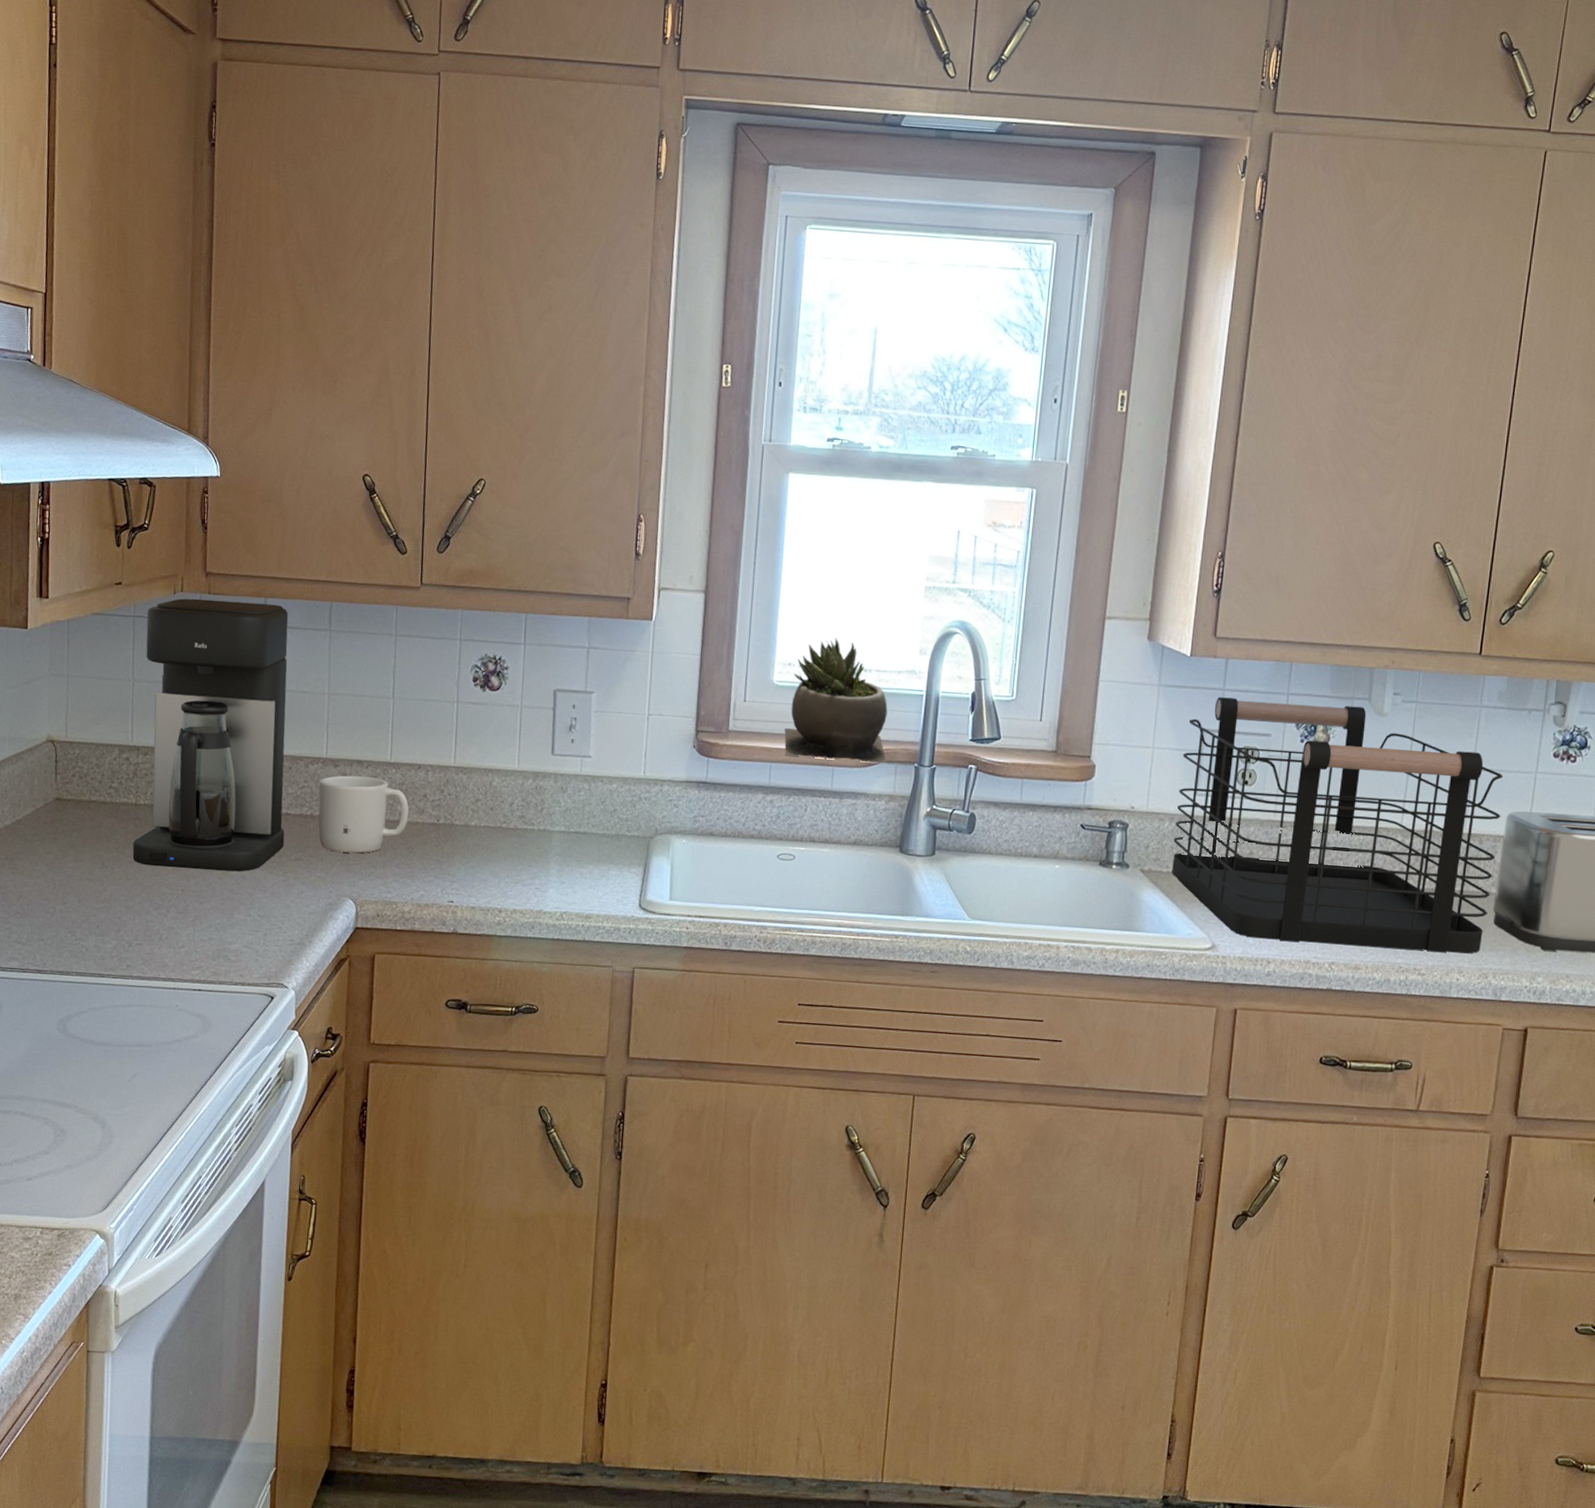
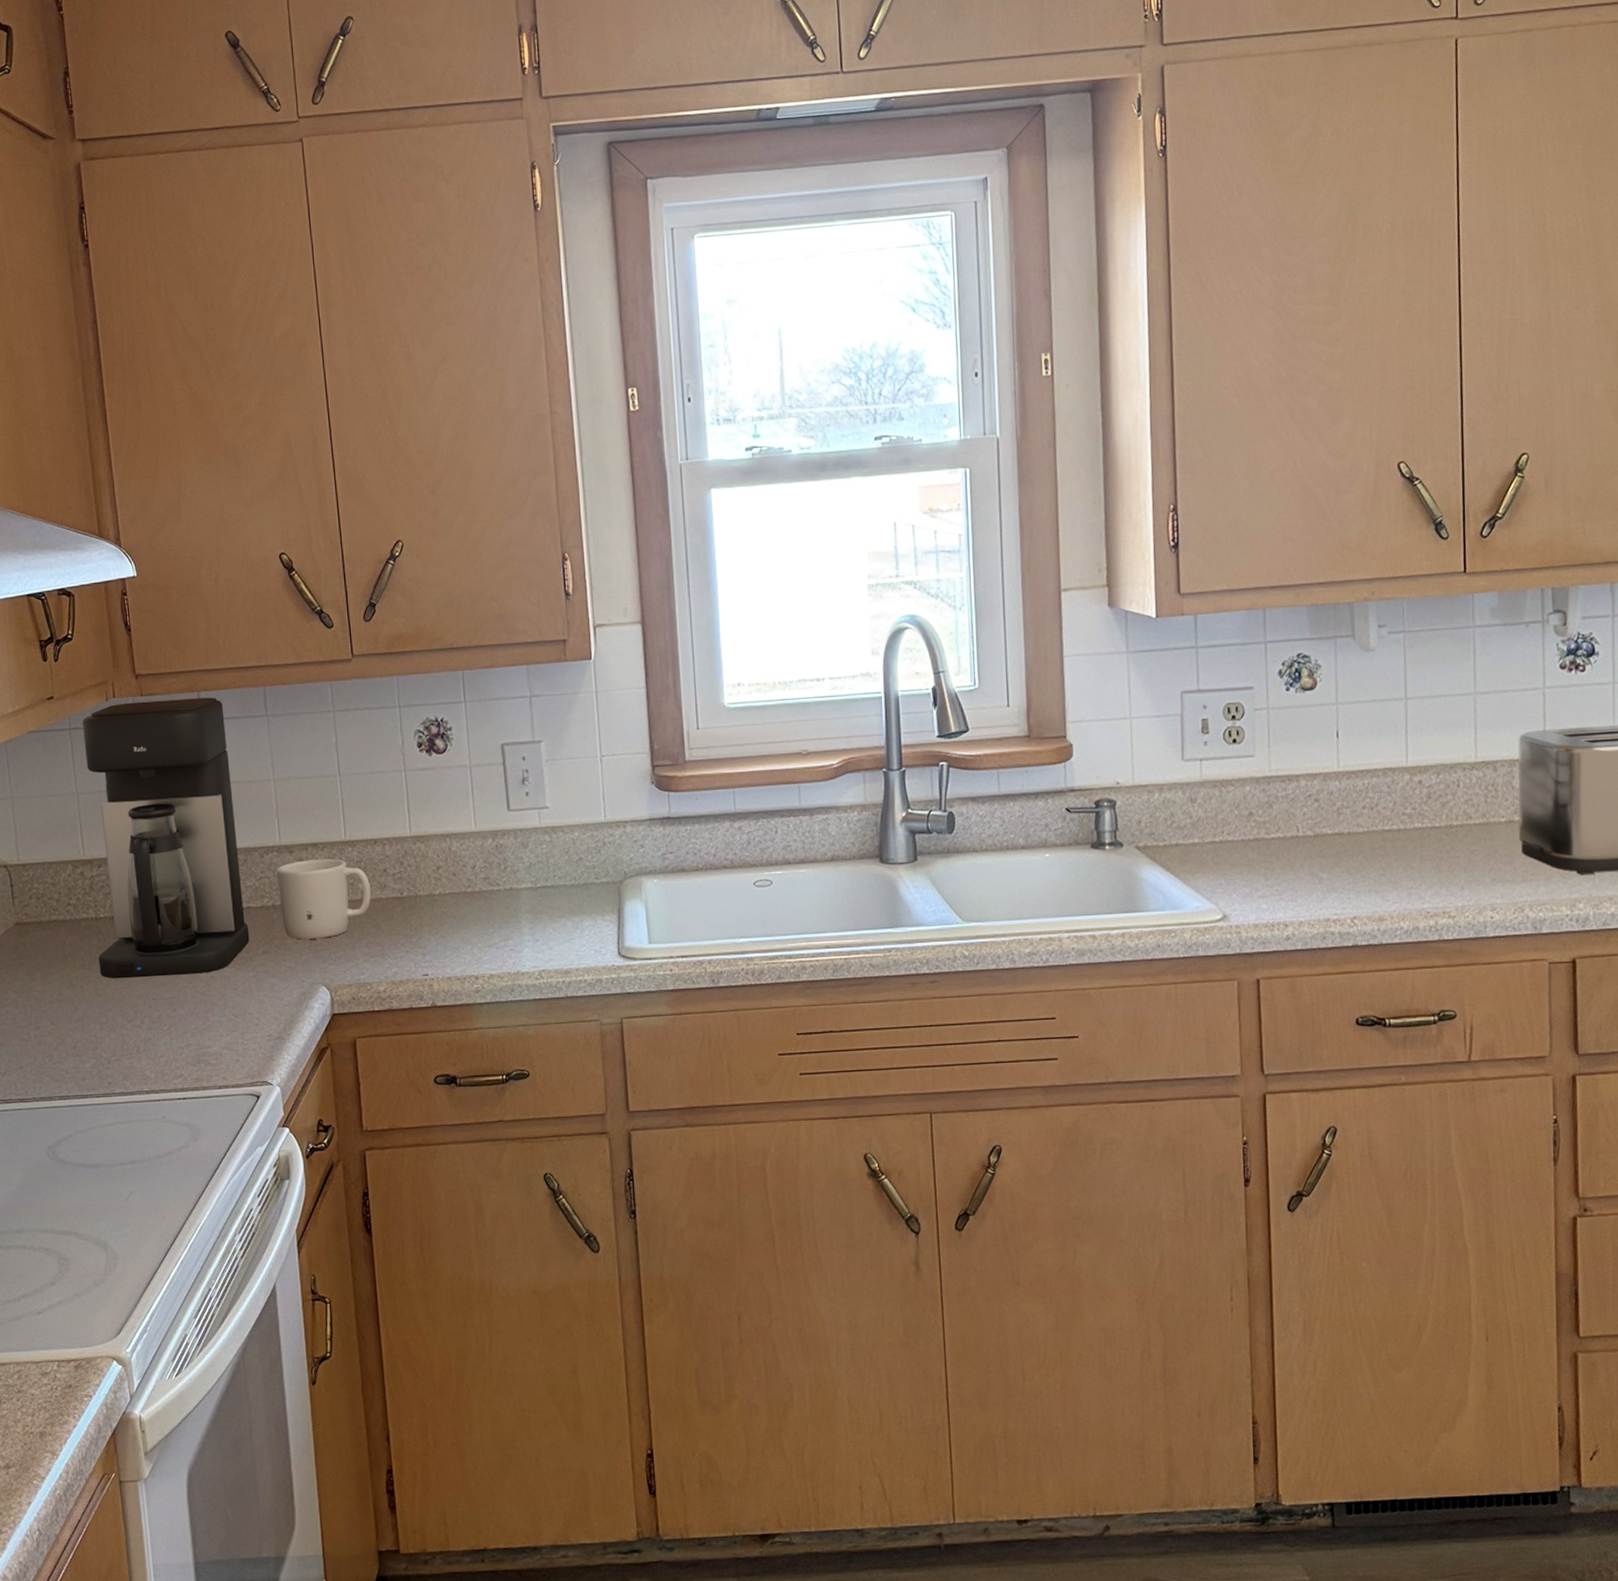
succulent plant: present [784,638,888,763] -> none [743,651,853,778]
dish rack: present [1172,697,1504,954] -> none [1163,645,1514,902]

